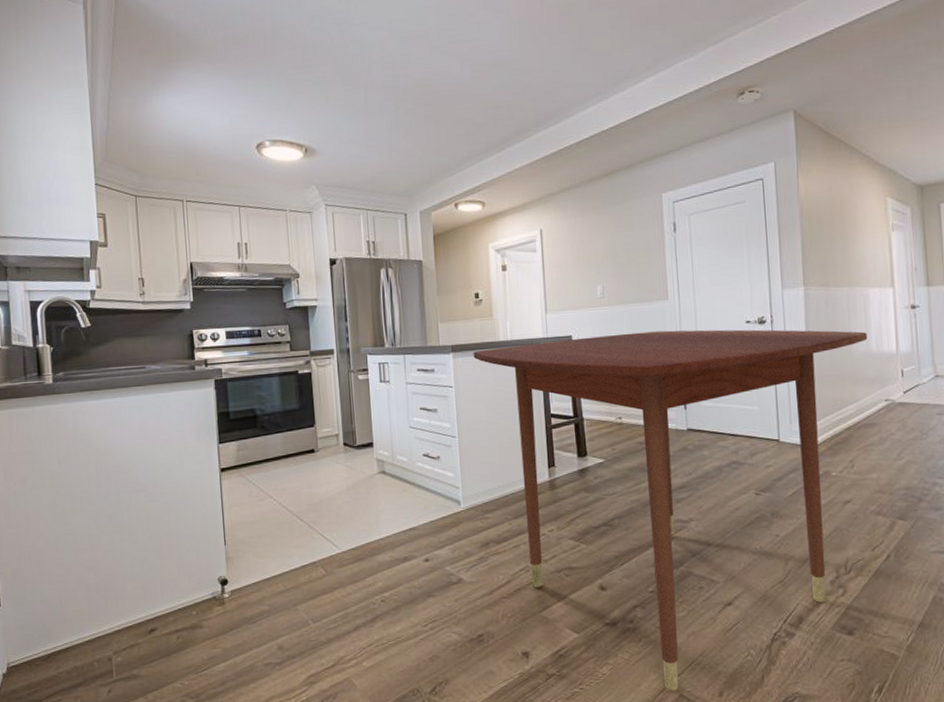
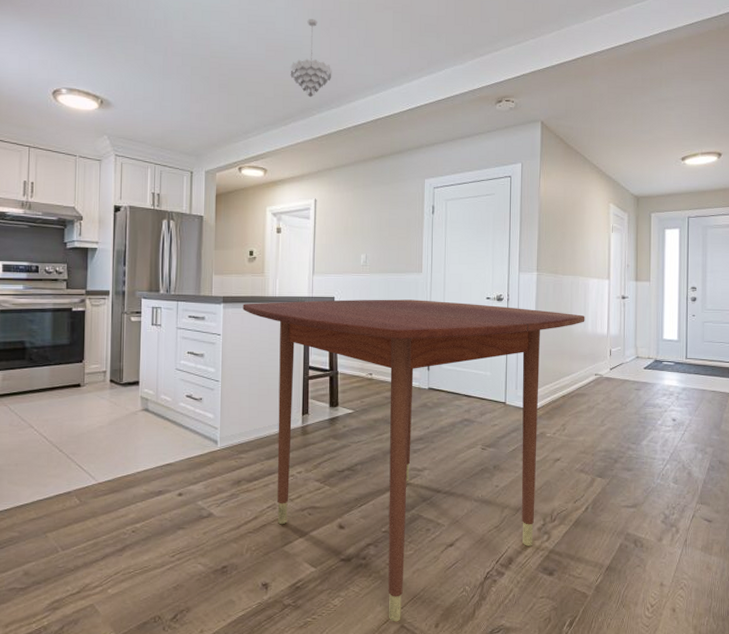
pendant light: none [498,29,547,117] -> present [289,19,332,98]

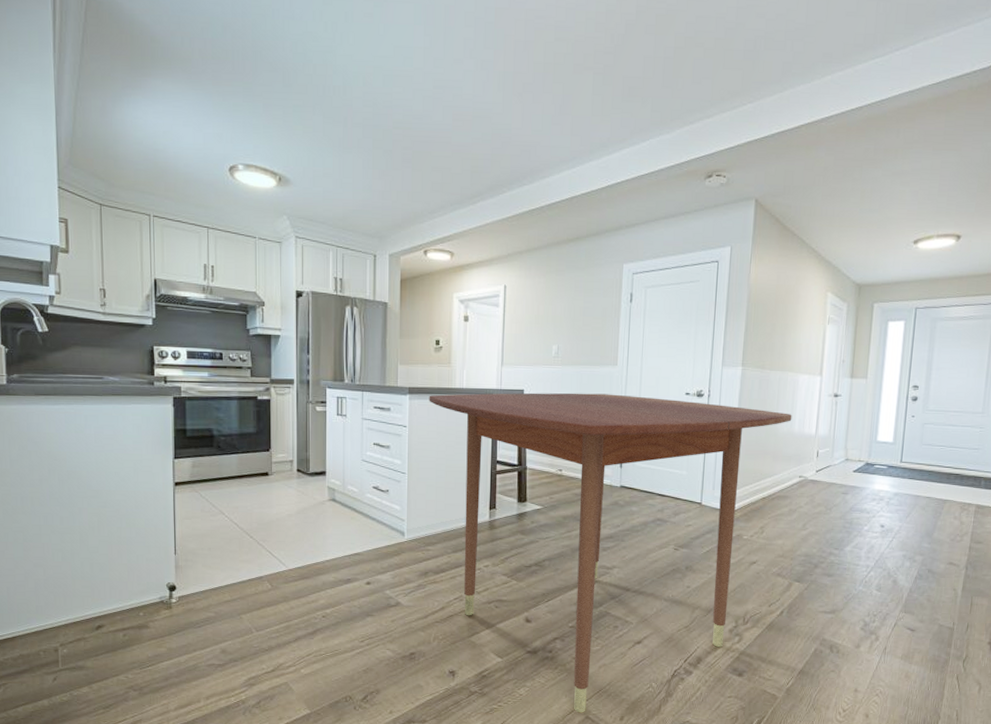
pendant light: present [289,19,332,98] -> none [478,83,525,173]

